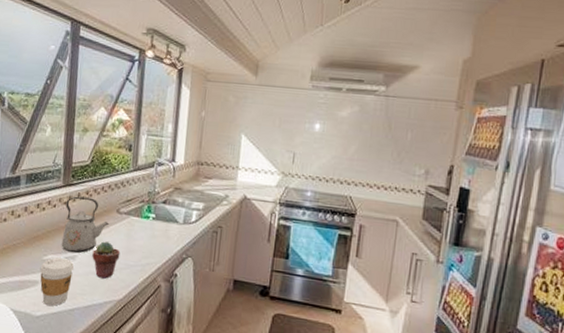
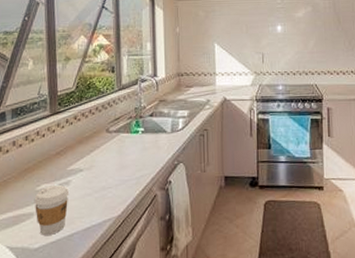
kettle: present [61,196,110,253] -> none [54,122,101,179]
potted succulent: present [92,241,121,279] -> none [86,162,114,198]

